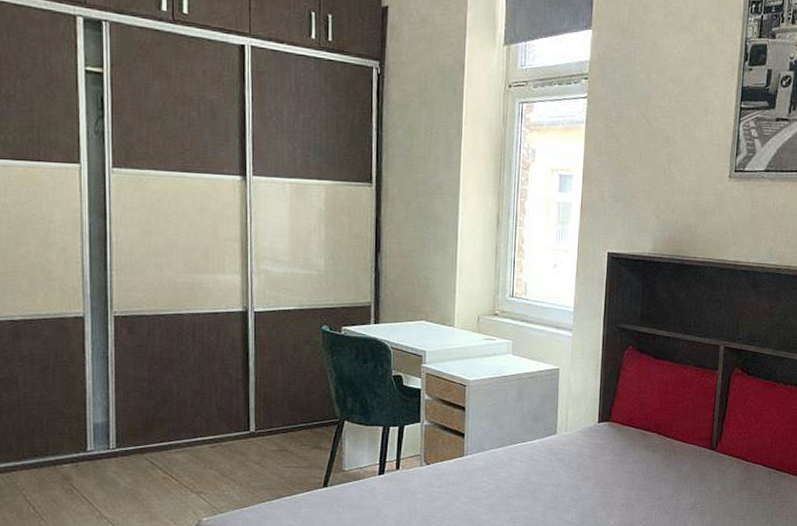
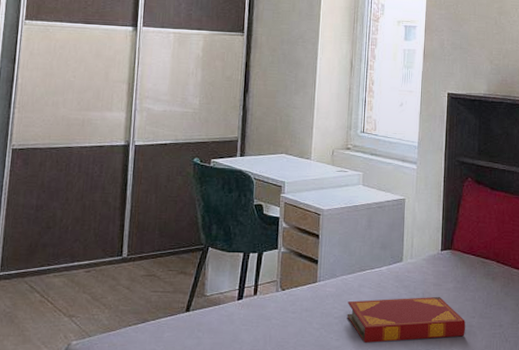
hardback book: none [497,469,623,516] -> present [347,296,465,343]

